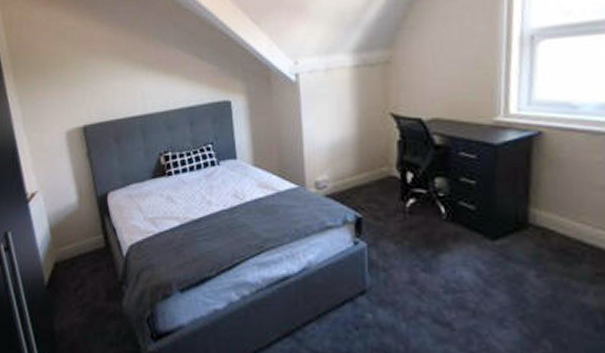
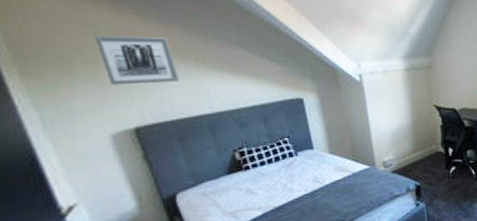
wall art: none [64,39,121,86] -> present [95,35,179,85]

